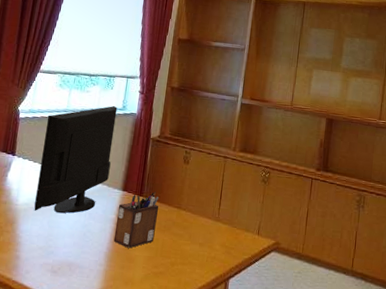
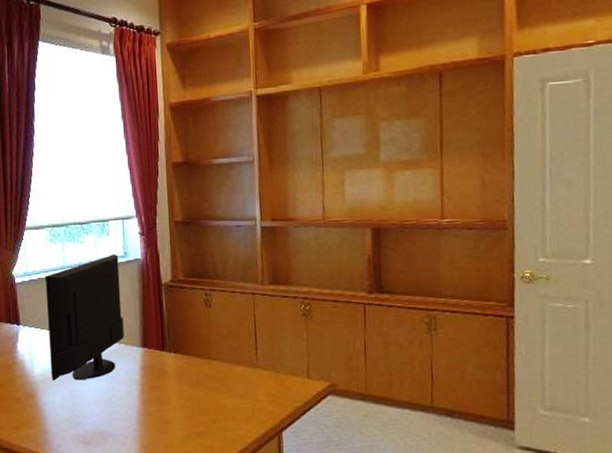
desk organizer: present [113,191,159,248] -> none [141,343,188,409]

